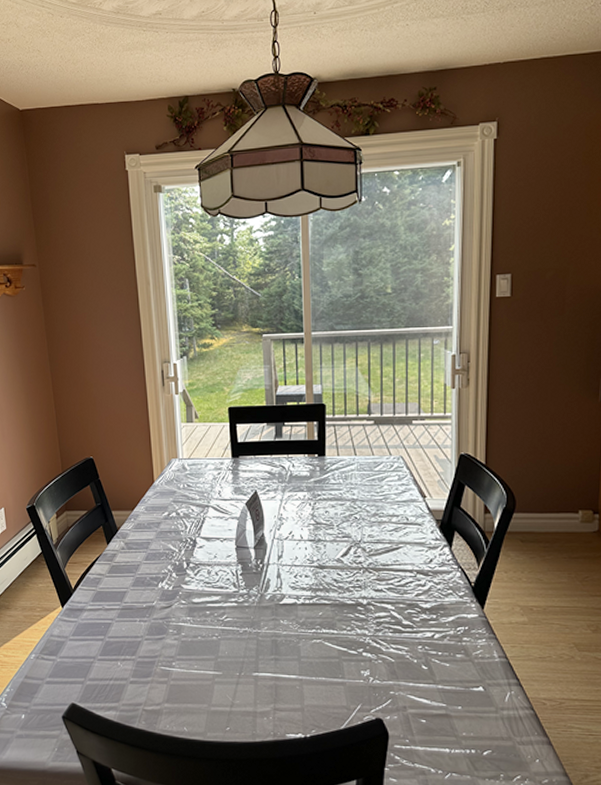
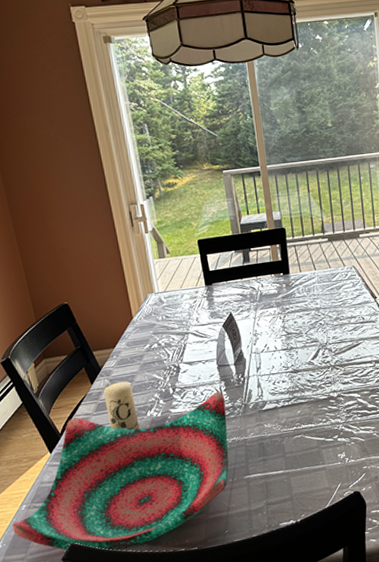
decorative bowl: none [21,575,240,722] -> present [12,392,229,551]
candle: none [118,546,150,600] -> present [103,381,140,430]

